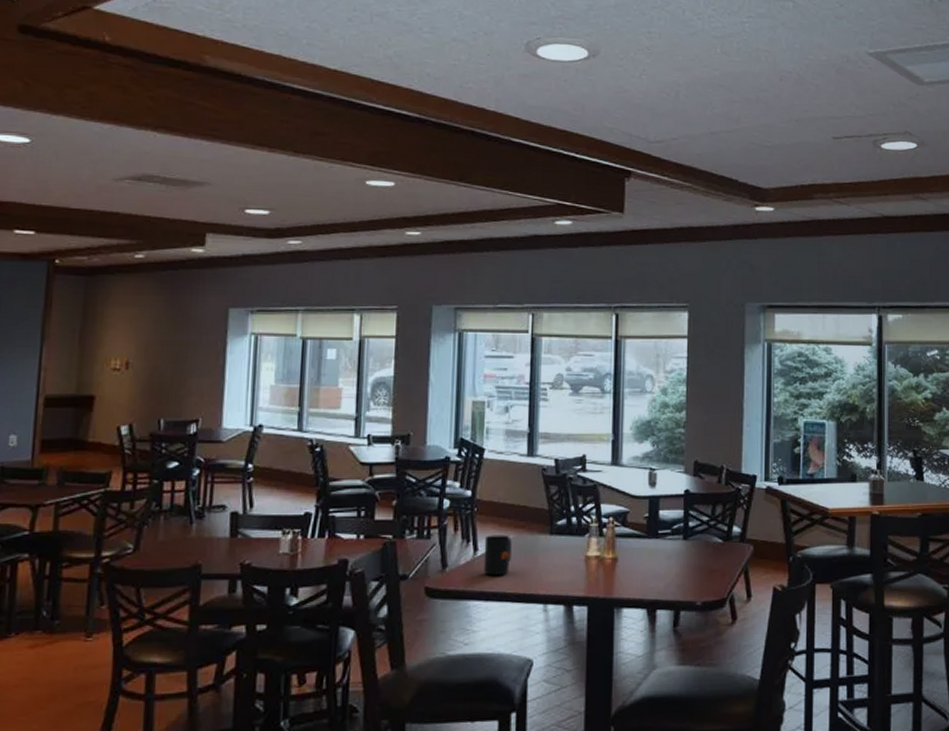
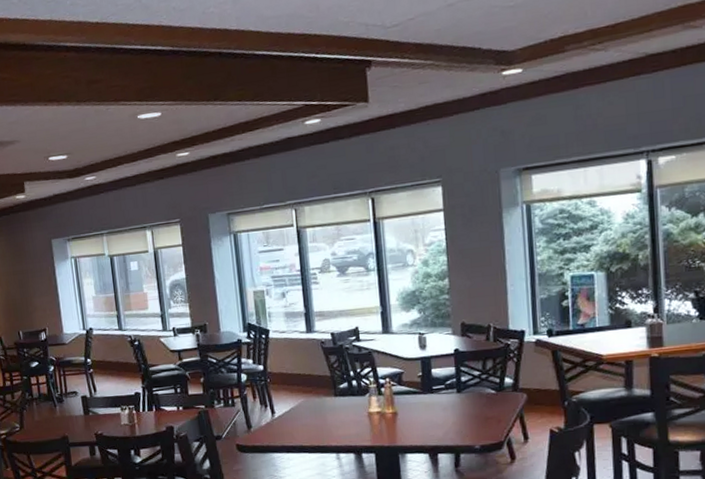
mug: present [483,534,512,576] -> none [279,399,304,433]

